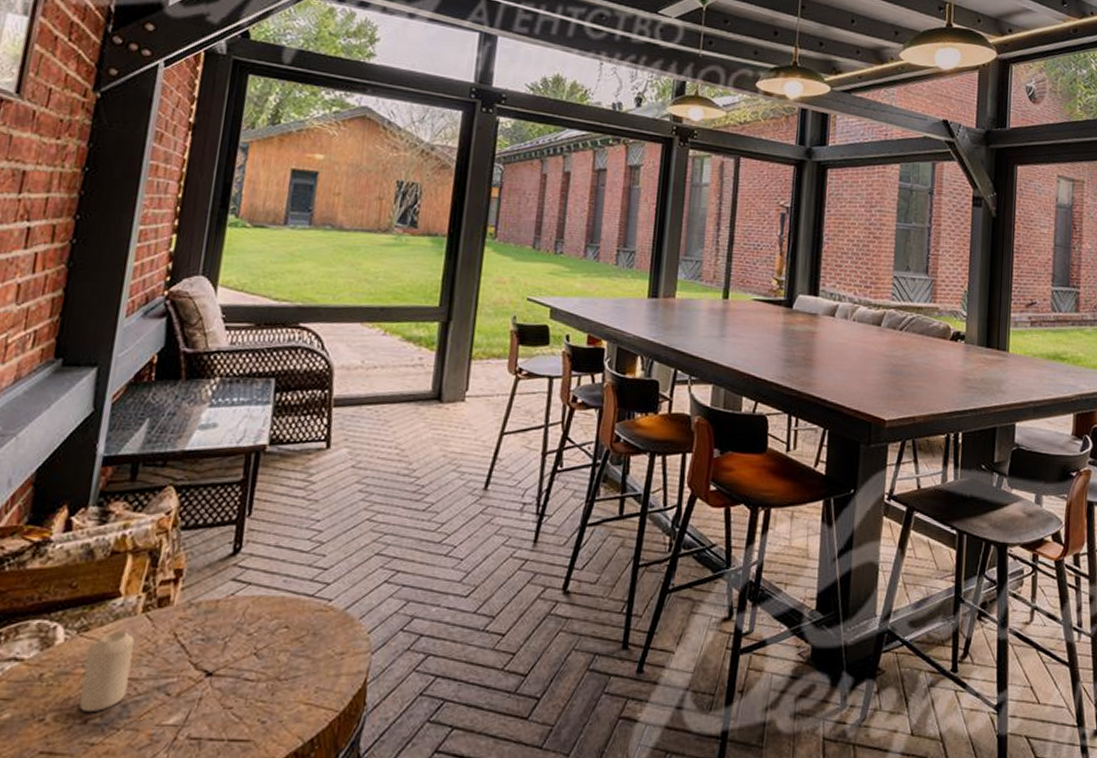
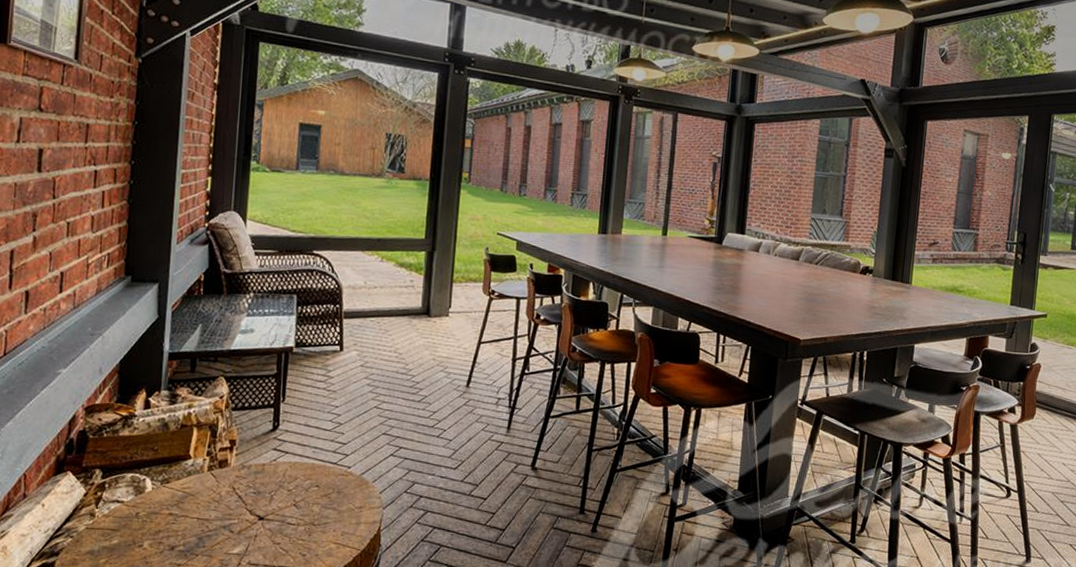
candle: present [79,631,135,711] -> none [167,484,204,541]

